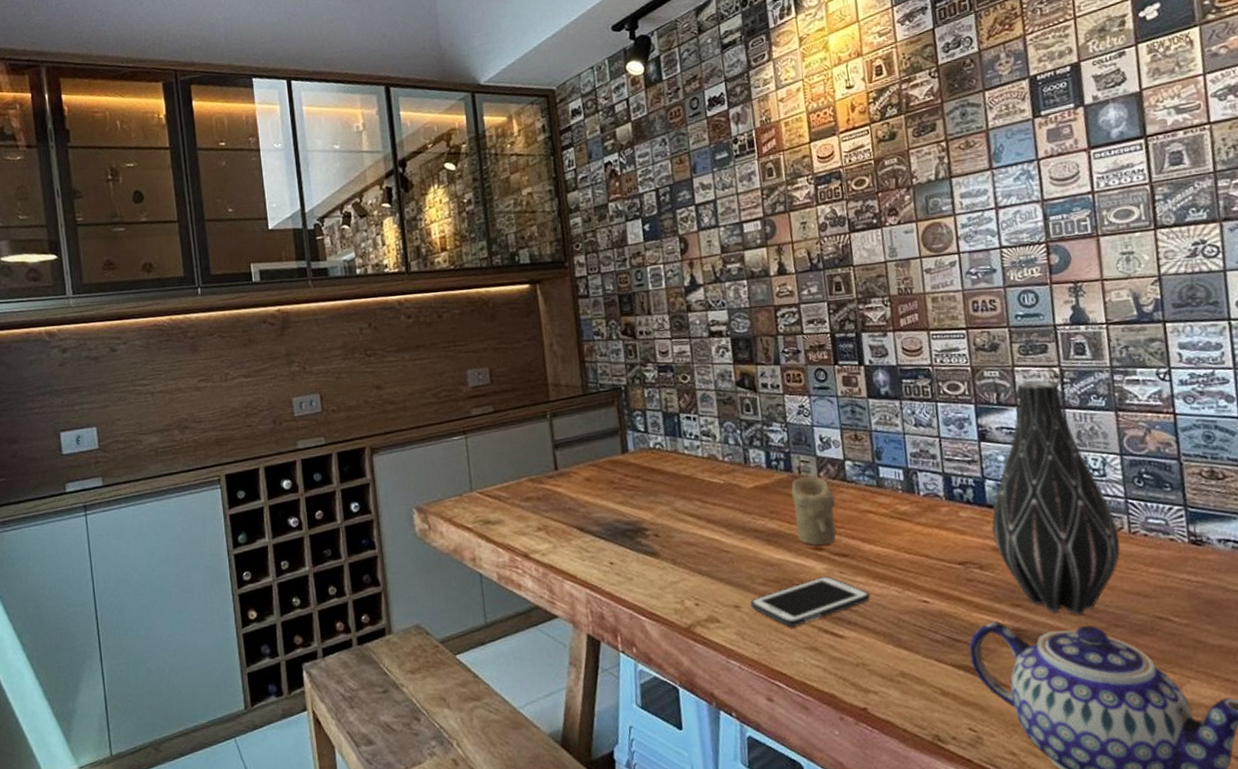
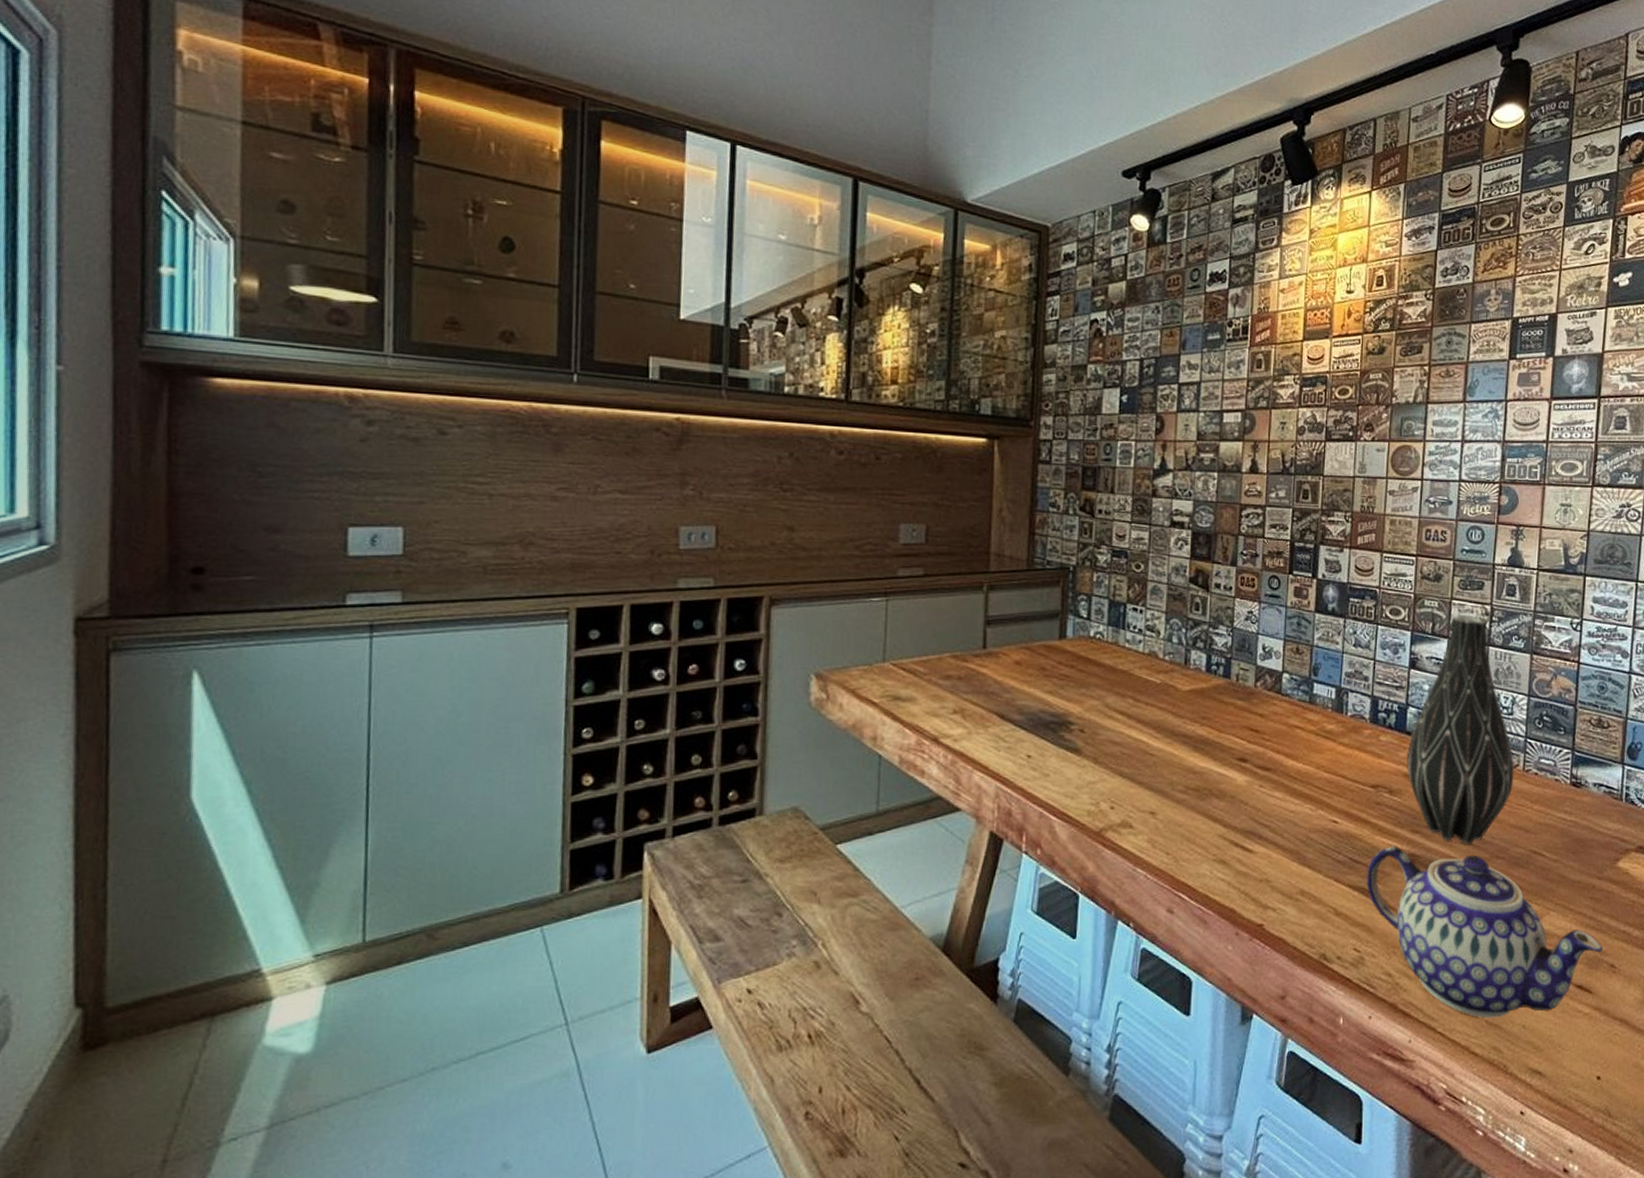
cell phone: present [750,576,871,627] -> none [1167,789,1285,838]
candle: present [791,476,837,546] -> none [1225,685,1268,757]

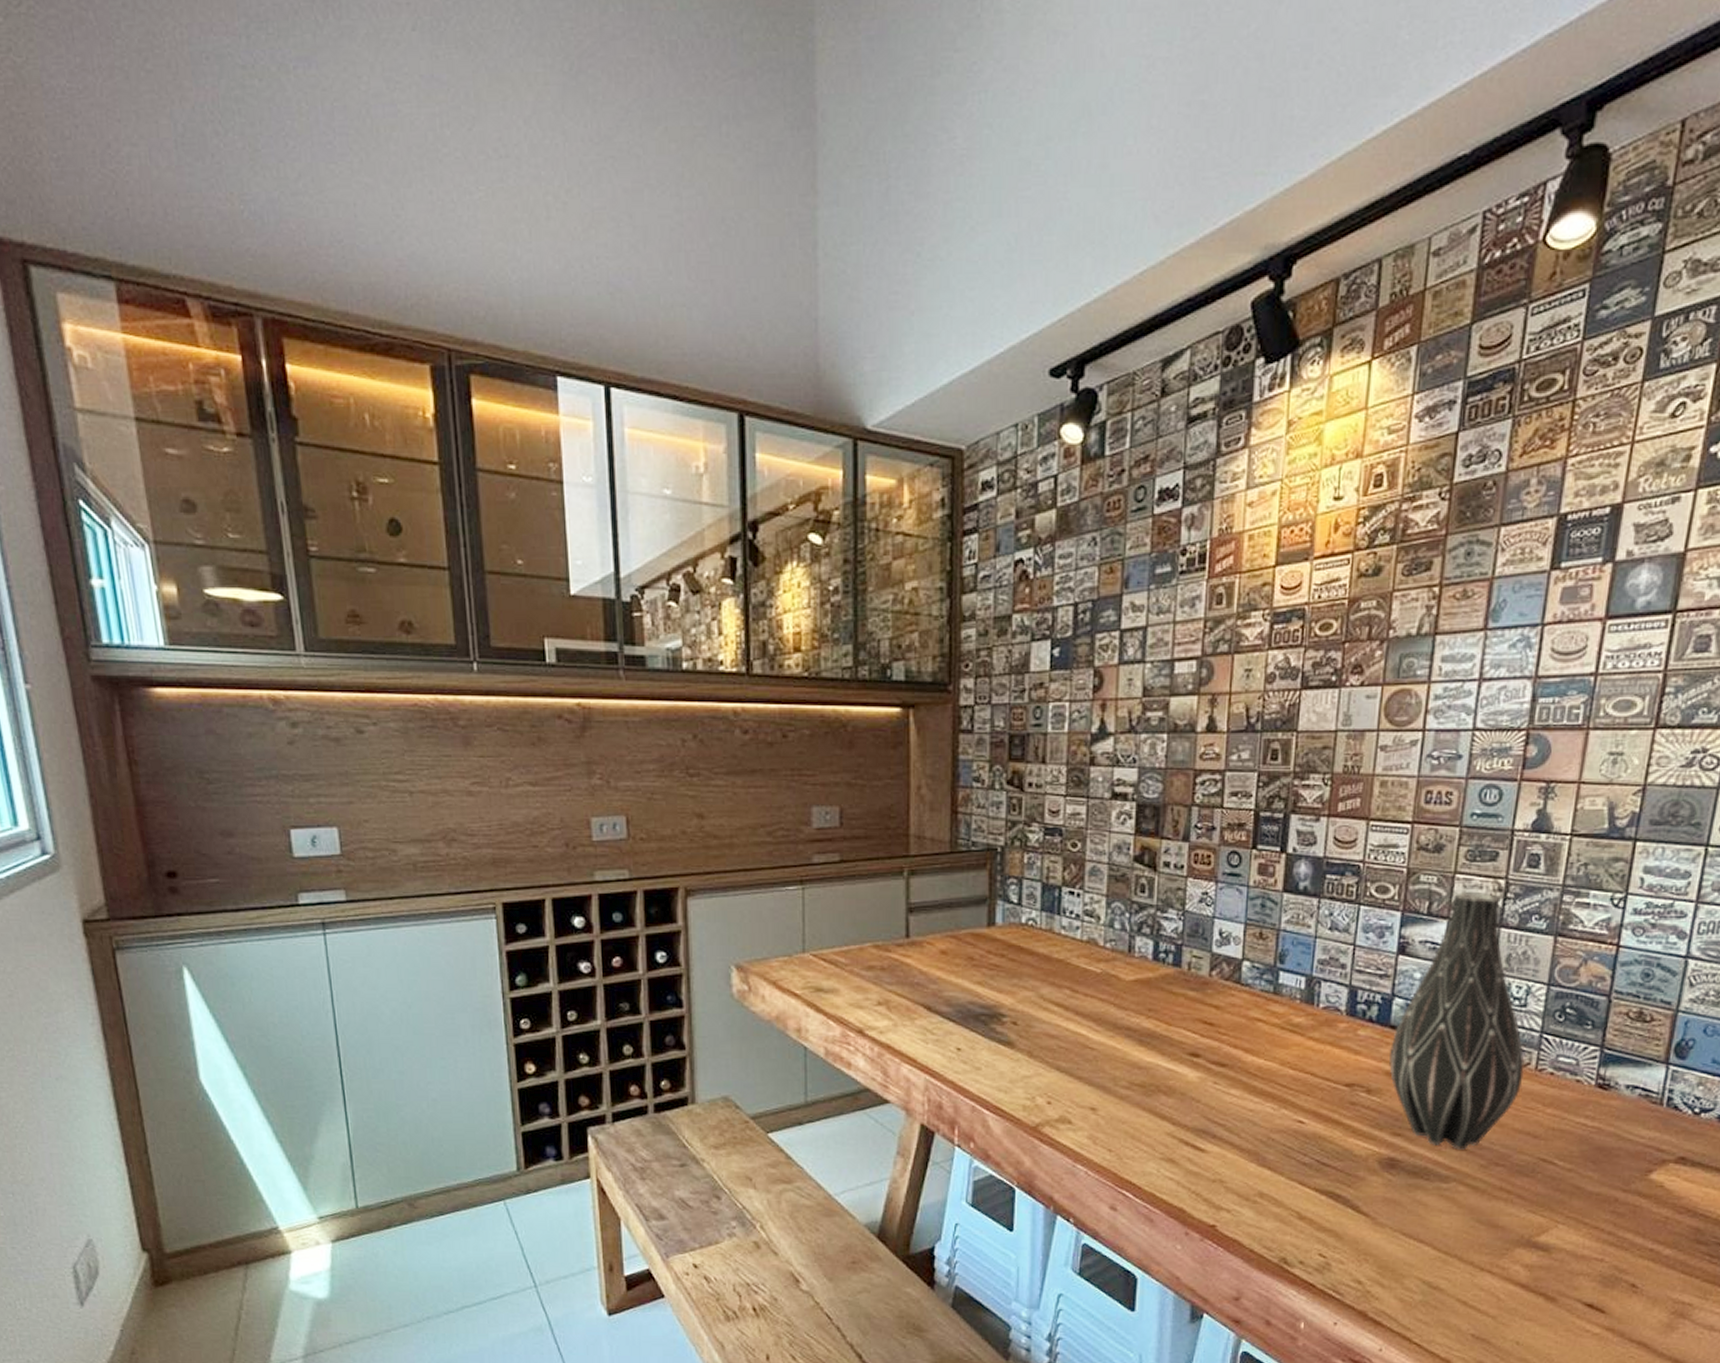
teapot: present [1365,846,1602,1018] -> none [1335,1149,1622,1332]

